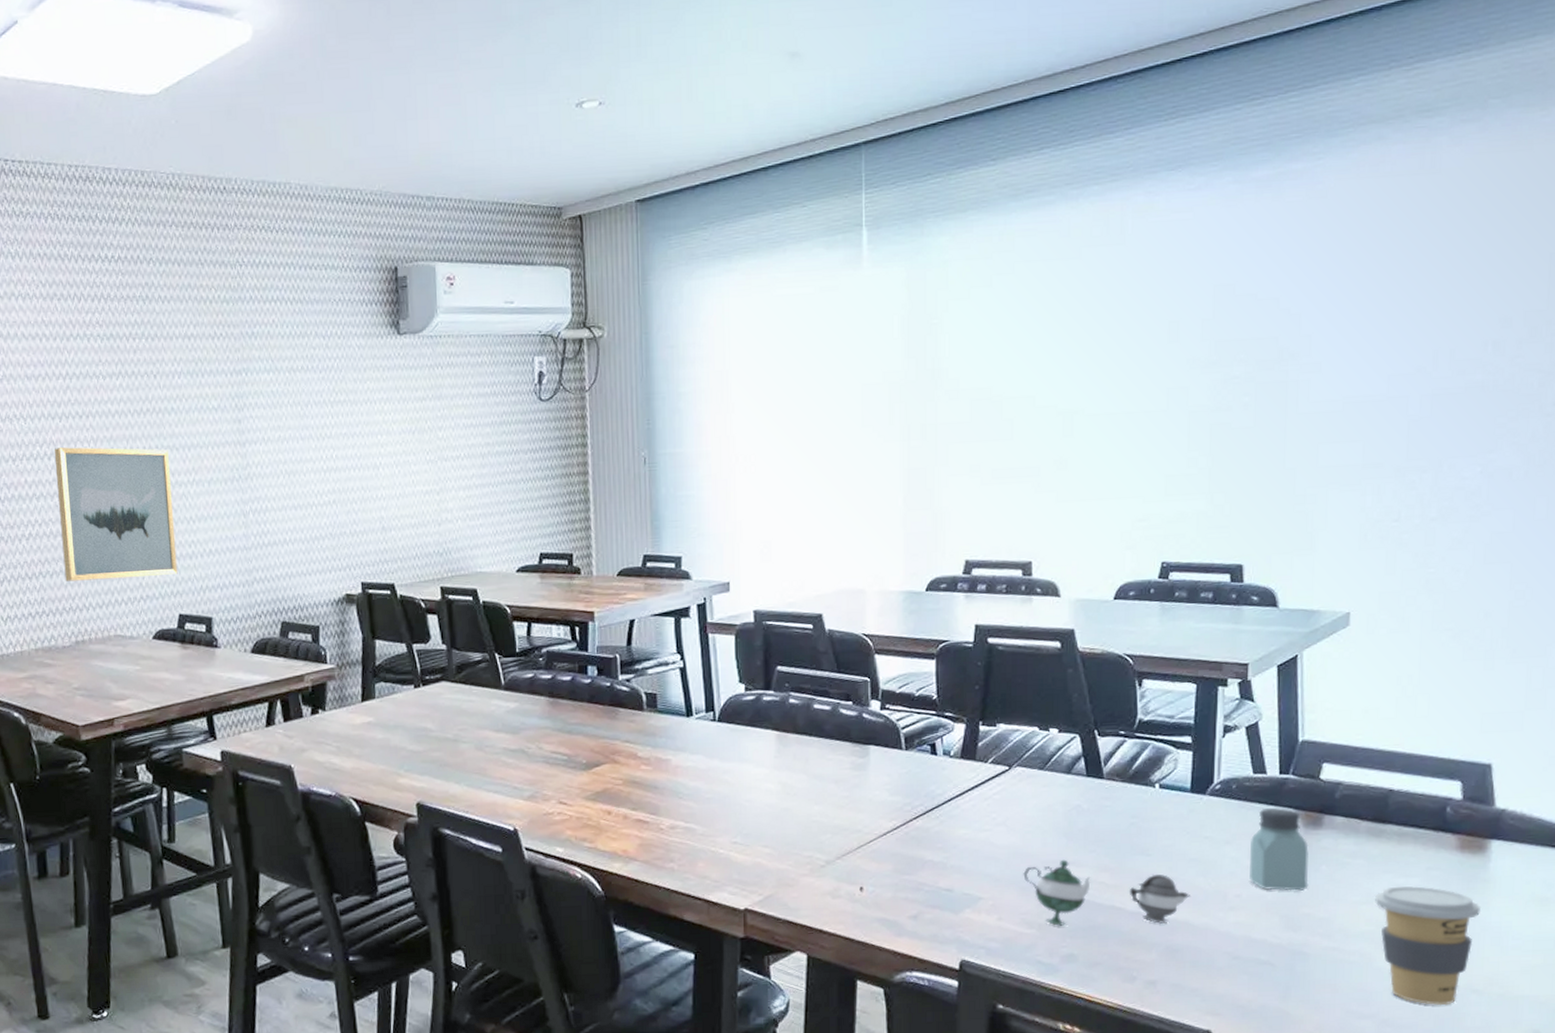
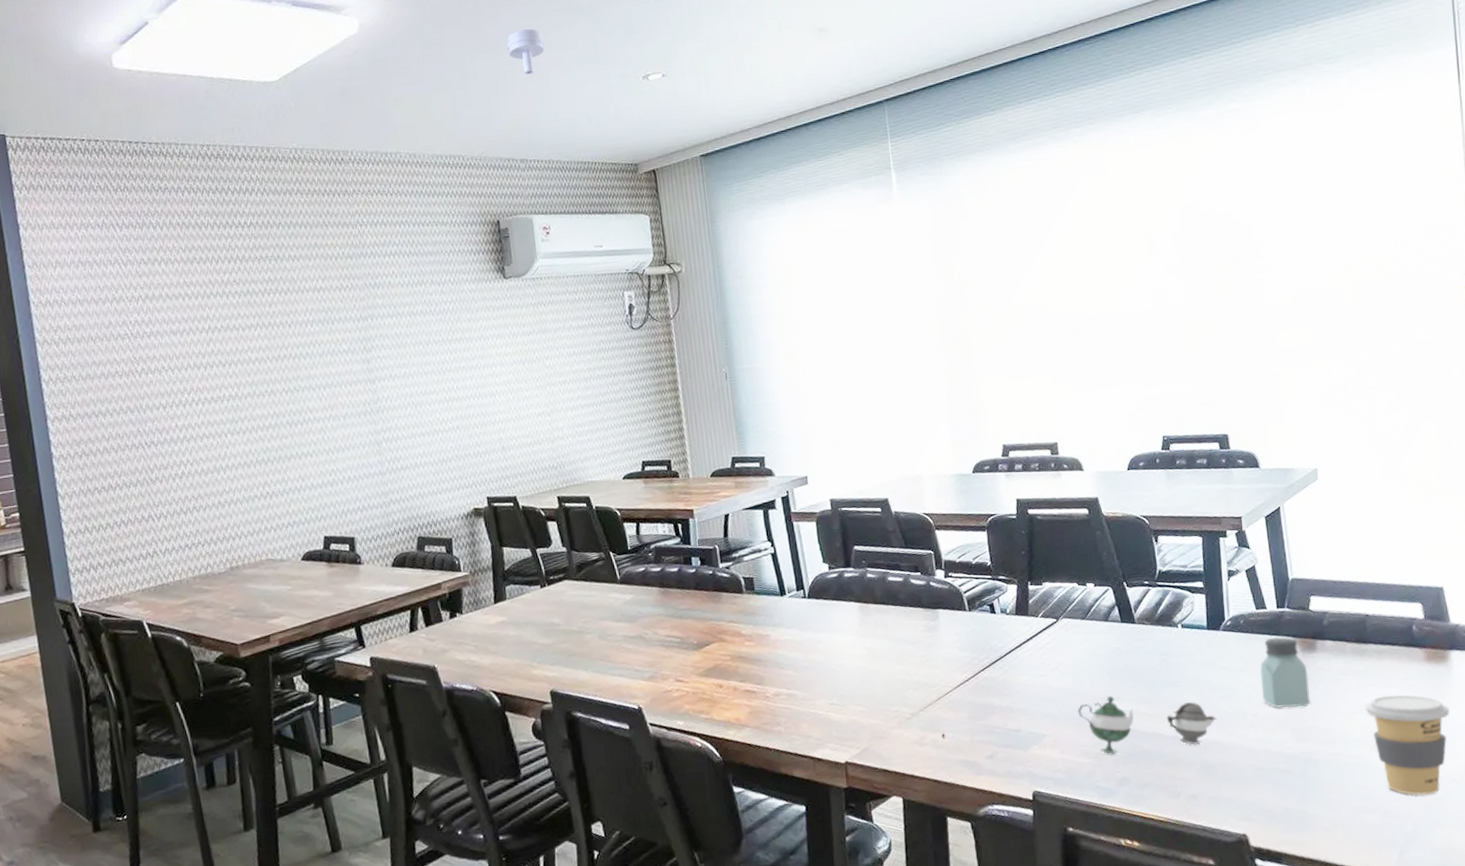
wall art: present [53,447,178,582] -> none [200,389,321,514]
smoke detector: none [420,42,464,97] -> present [507,29,545,75]

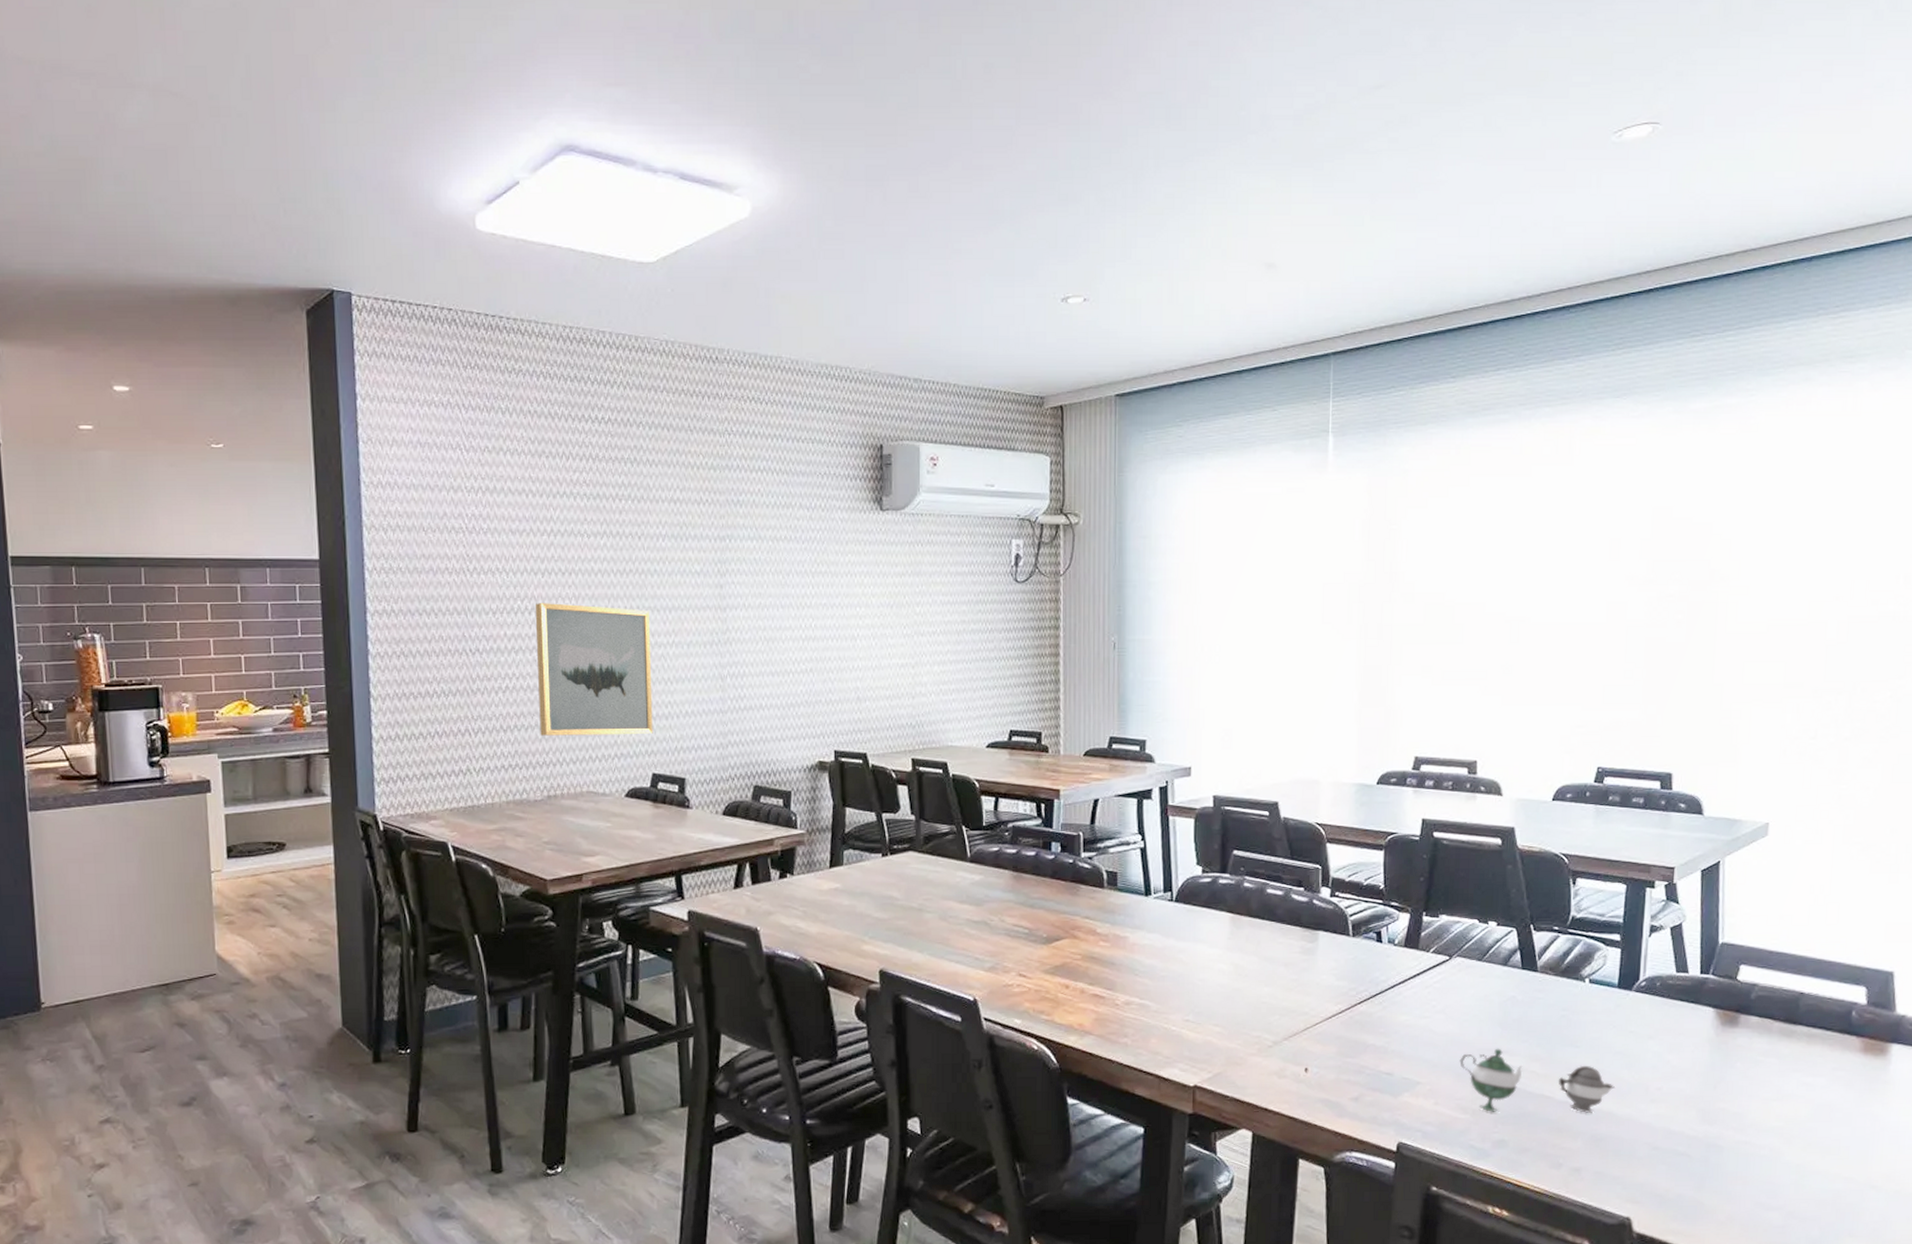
wall art: none [200,389,321,514] -> present [535,603,653,736]
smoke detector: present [507,29,545,75] -> none [914,232,955,283]
saltshaker: present [1260,637,1311,708] -> none [1670,1006,1725,1086]
coffee cup: present [1364,695,1450,795] -> none [1784,1084,1882,1200]

